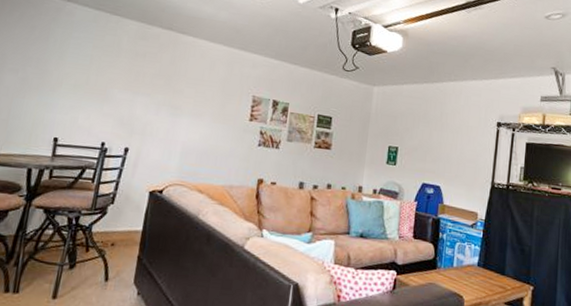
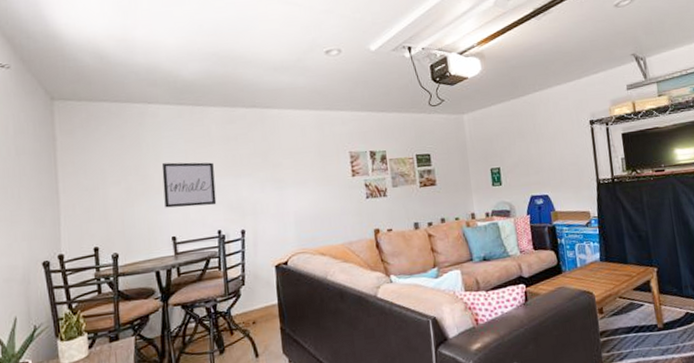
wall art: none [55,63,115,116] -> present [161,162,217,208]

